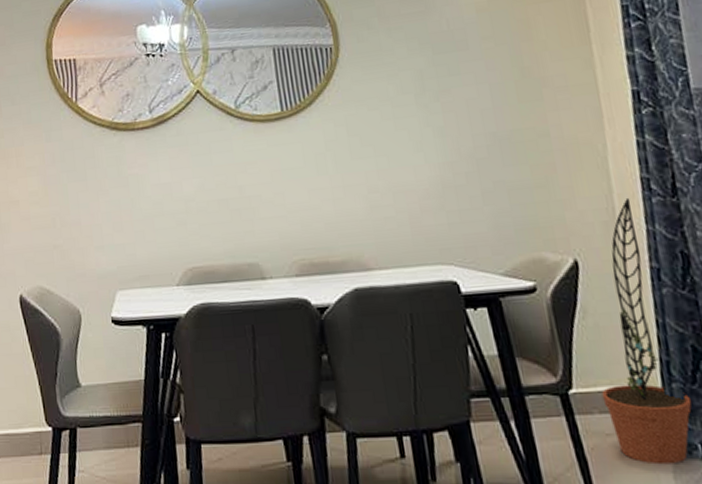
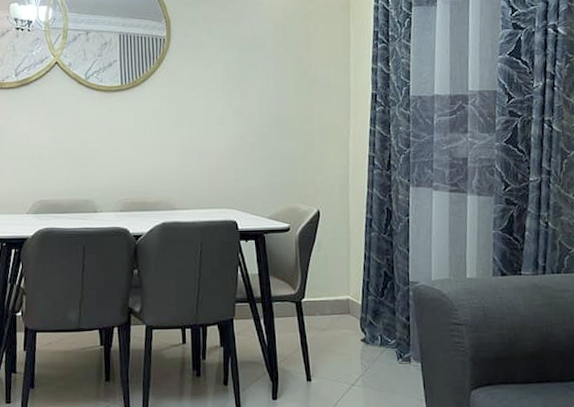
decorative plant: present [601,197,692,465] -> none [323,169,379,349]

